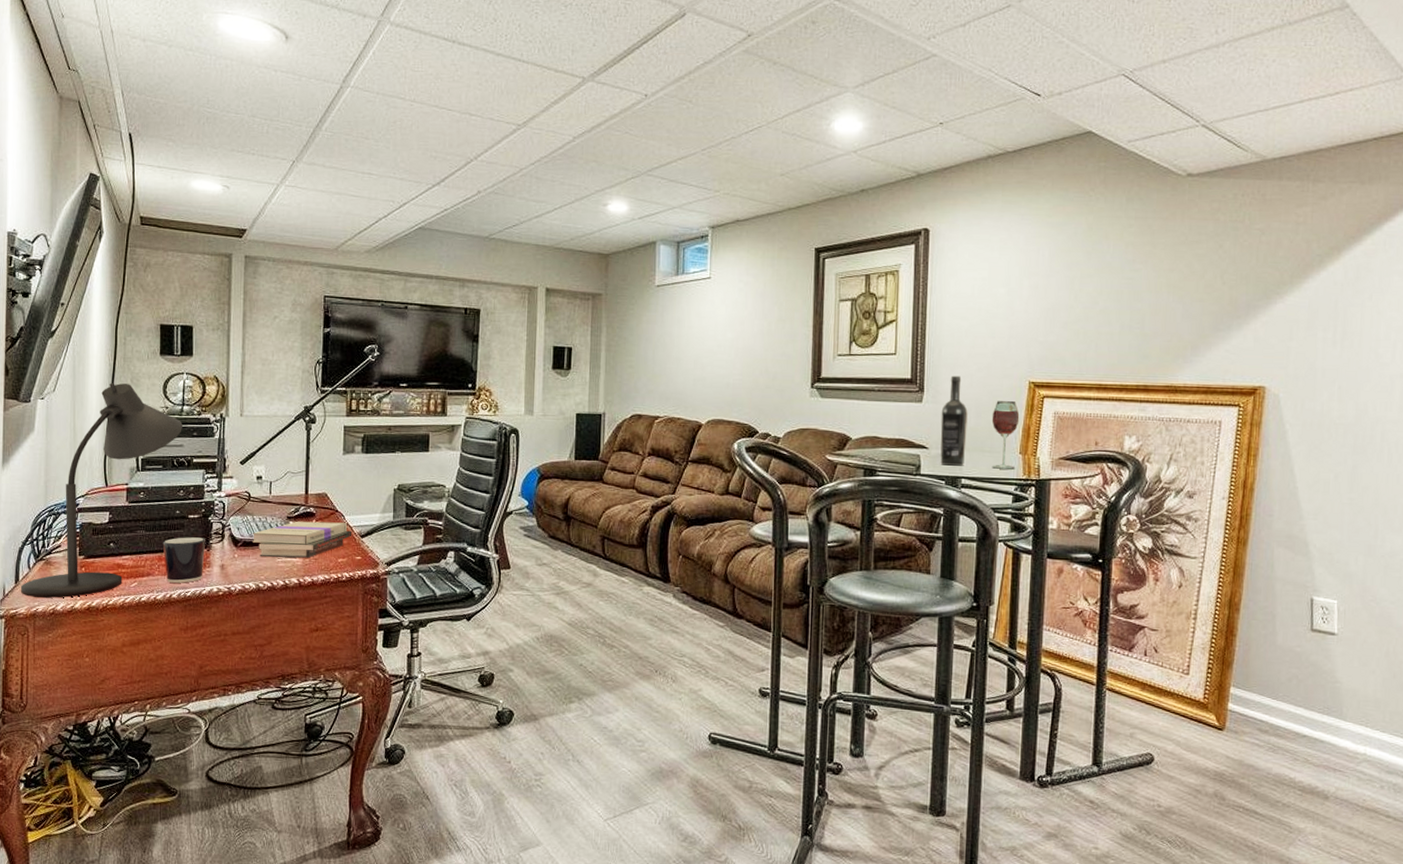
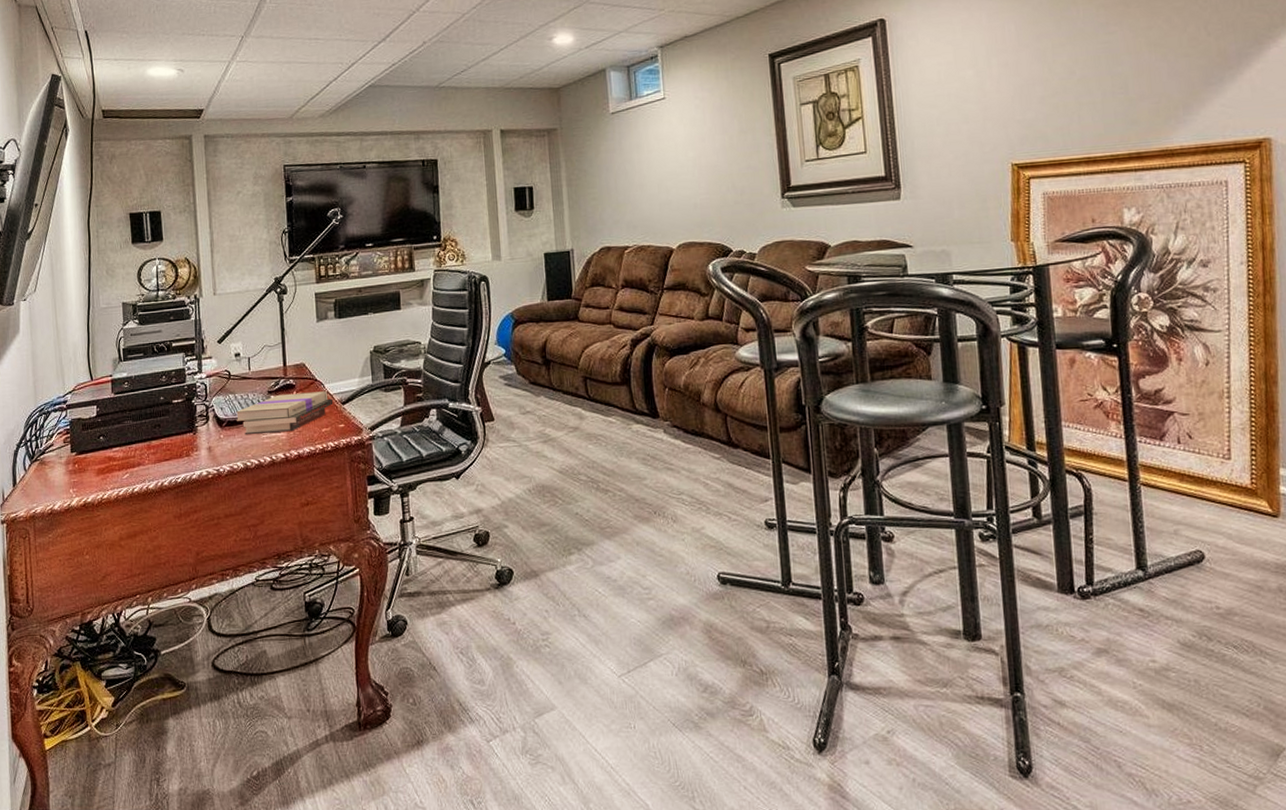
desk lamp: present [20,383,184,598] -> none [18,276,160,499]
mug: present [162,537,205,583] -> none [150,421,192,471]
wine bottle: present [940,375,968,466] -> none [921,166,953,263]
wineglass: present [991,401,1020,470] -> none [976,186,1008,260]

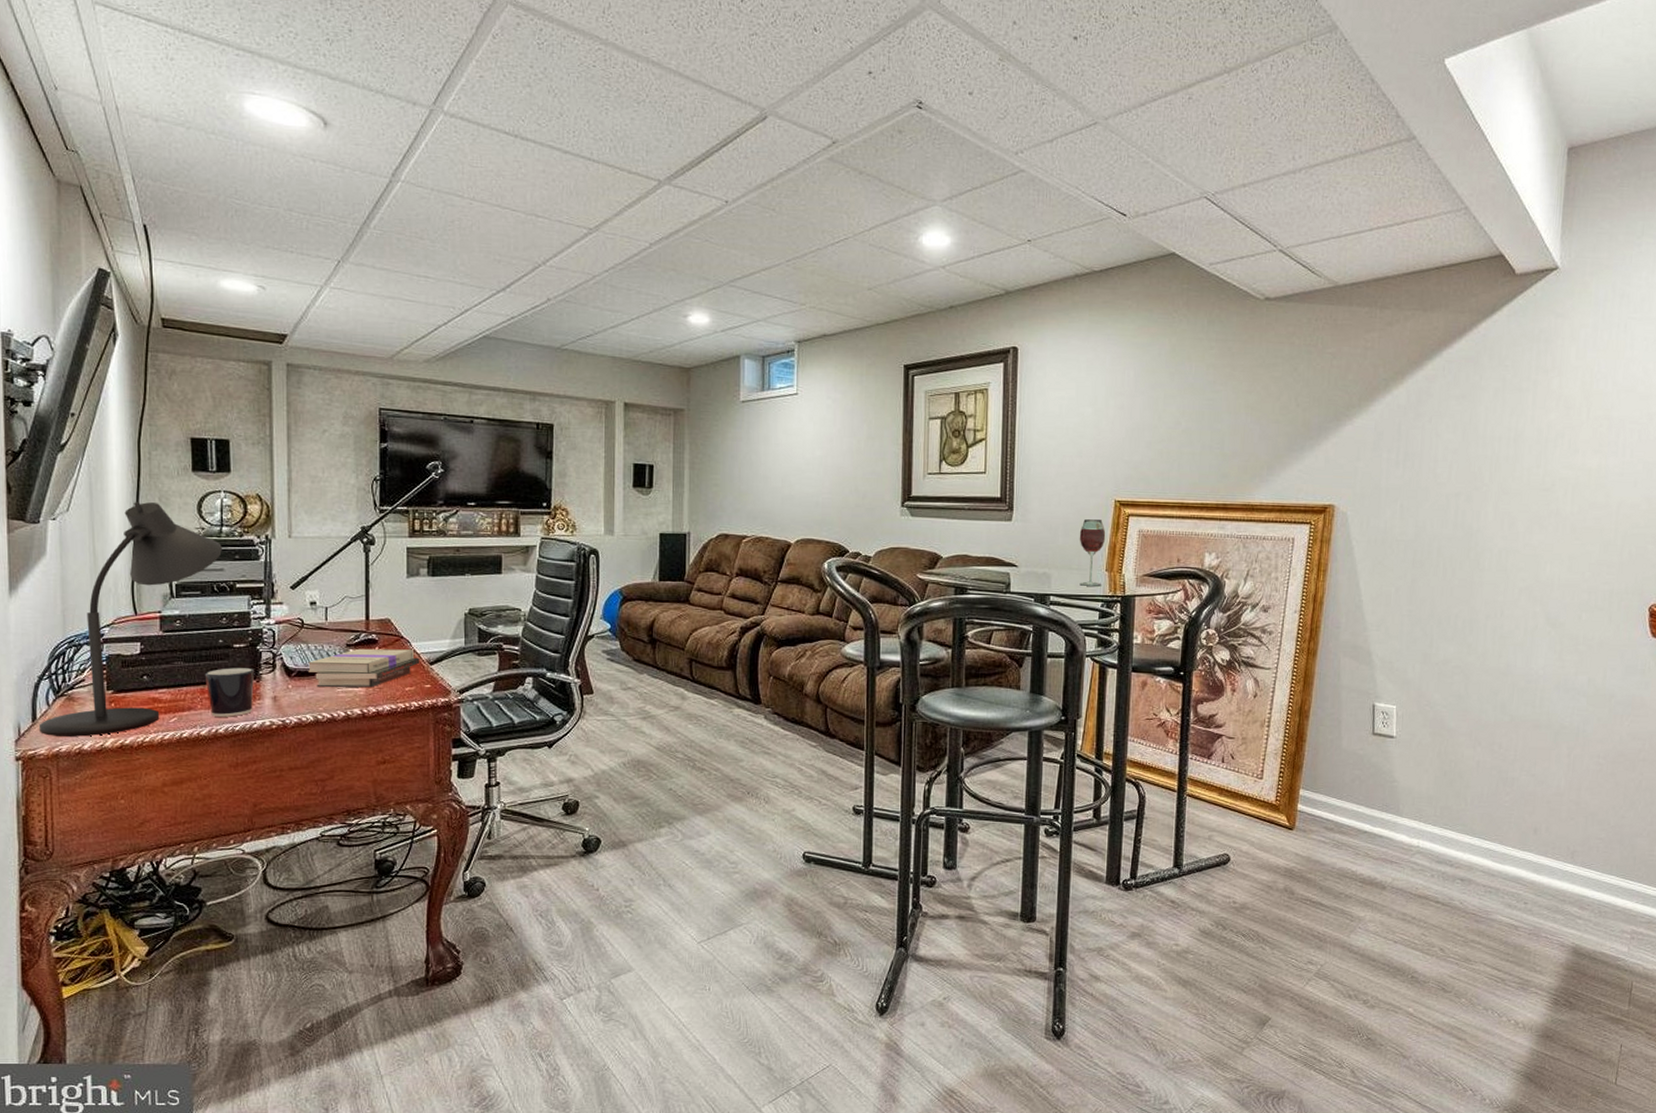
desk lamp: none [18,276,160,499] -> present [38,502,223,737]
mug: none [150,421,192,471] -> present [204,668,254,717]
wineglass: none [976,186,1008,260] -> present [1079,519,1106,586]

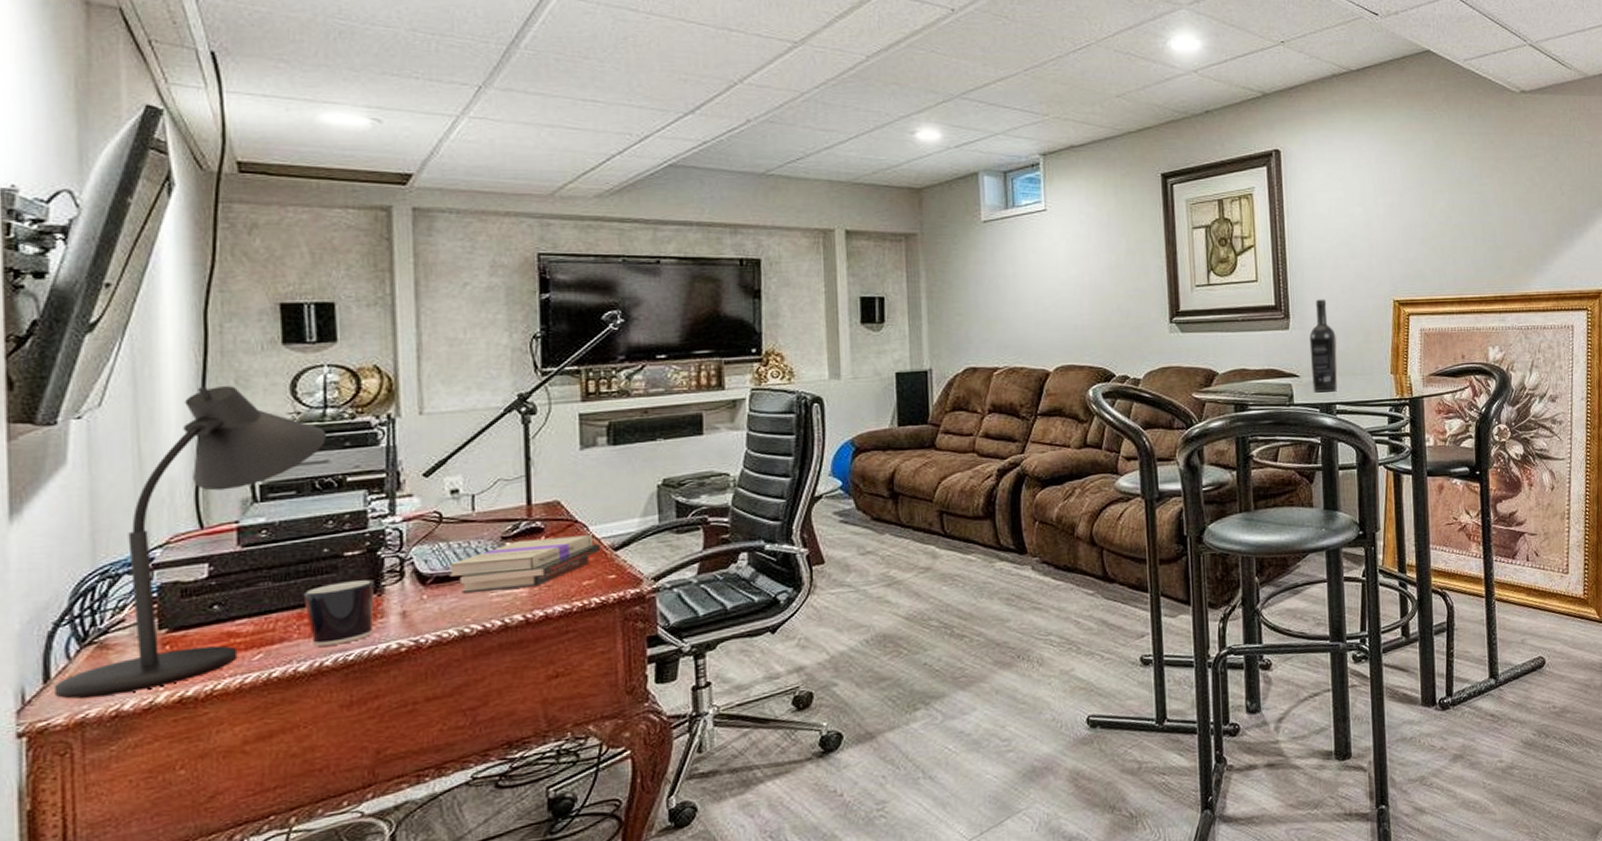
wine bottle: none [1029,494,1056,584] -> present [1309,299,1338,393]
wineglass: present [1079,519,1106,586] -> none [1360,321,1388,391]

